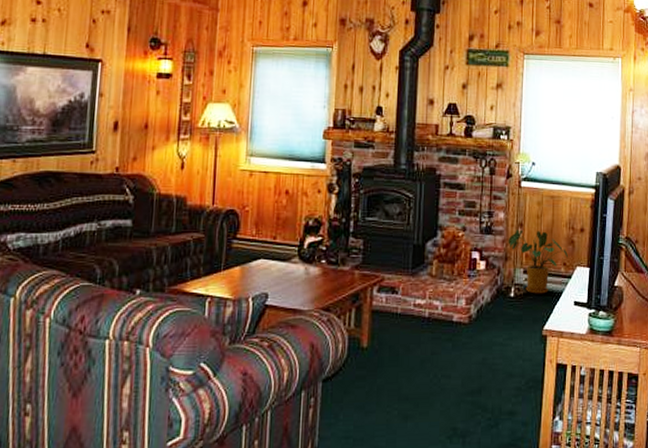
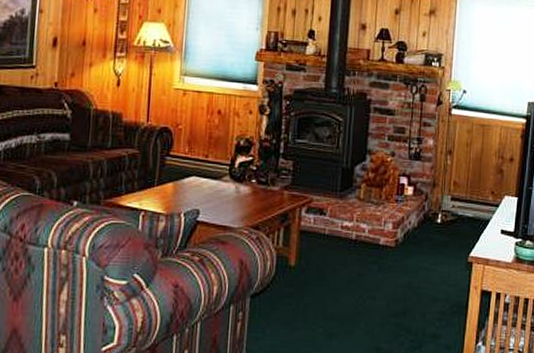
house plant: present [508,229,568,294] -> none [436,157,496,221]

